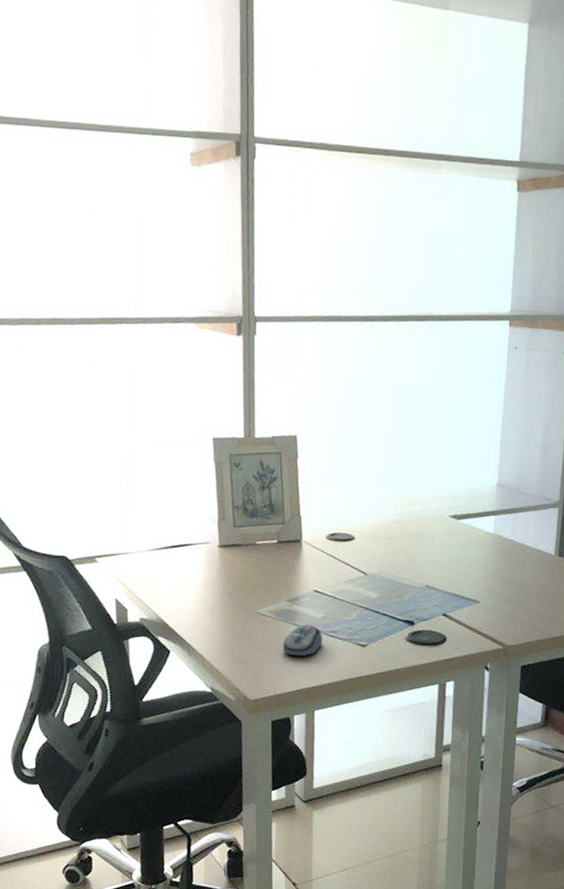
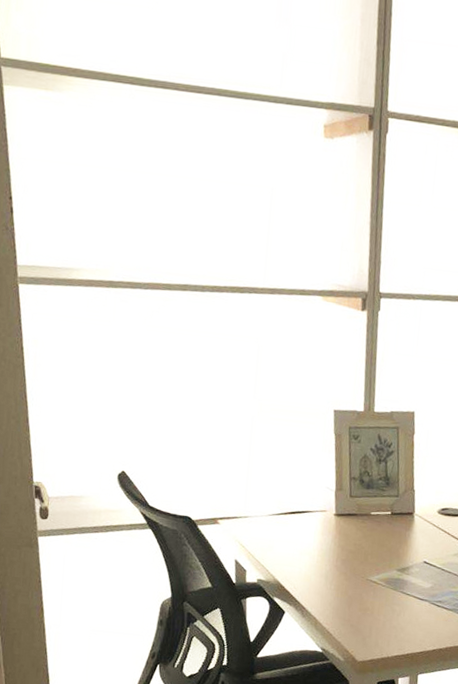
computer mouse: present [283,624,323,657] -> none [391,593,430,624]

